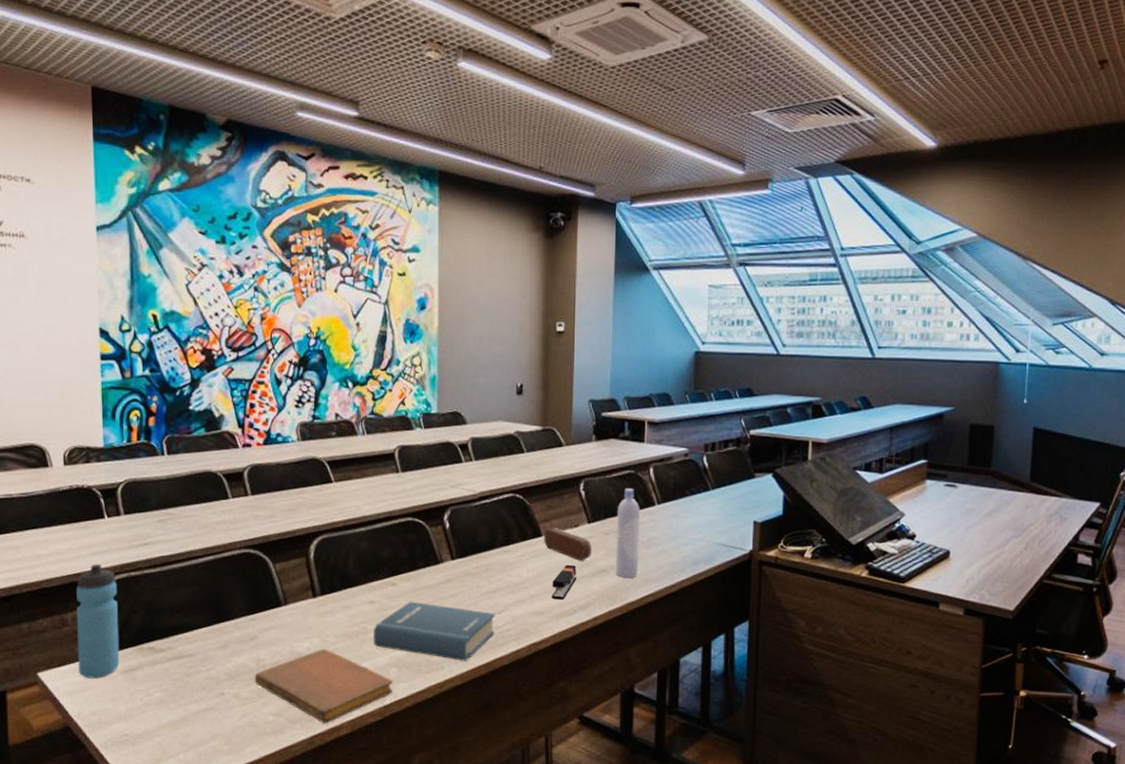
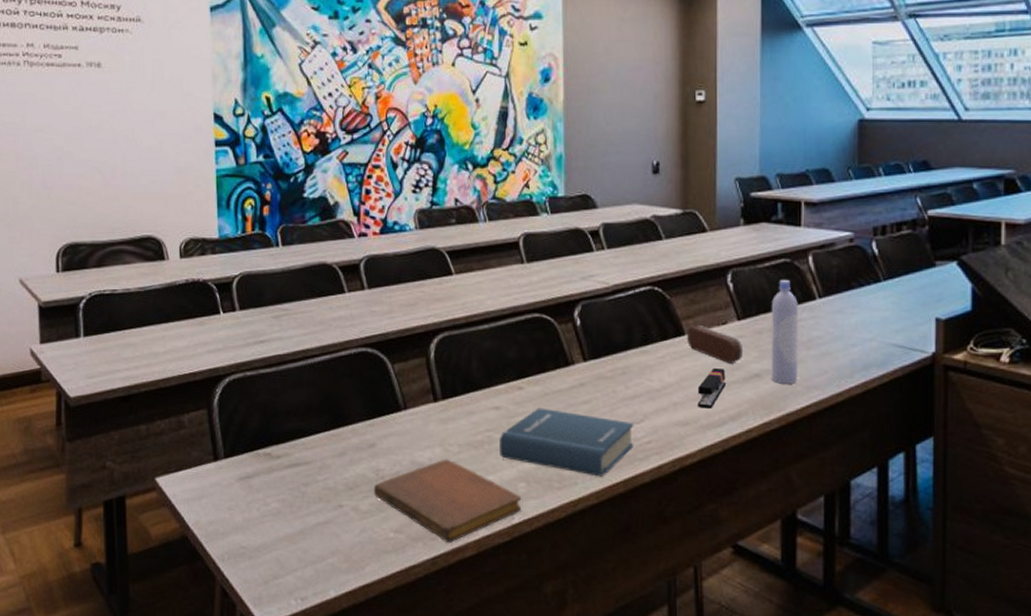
water bottle: present [76,564,120,678] -> none [193,362,236,485]

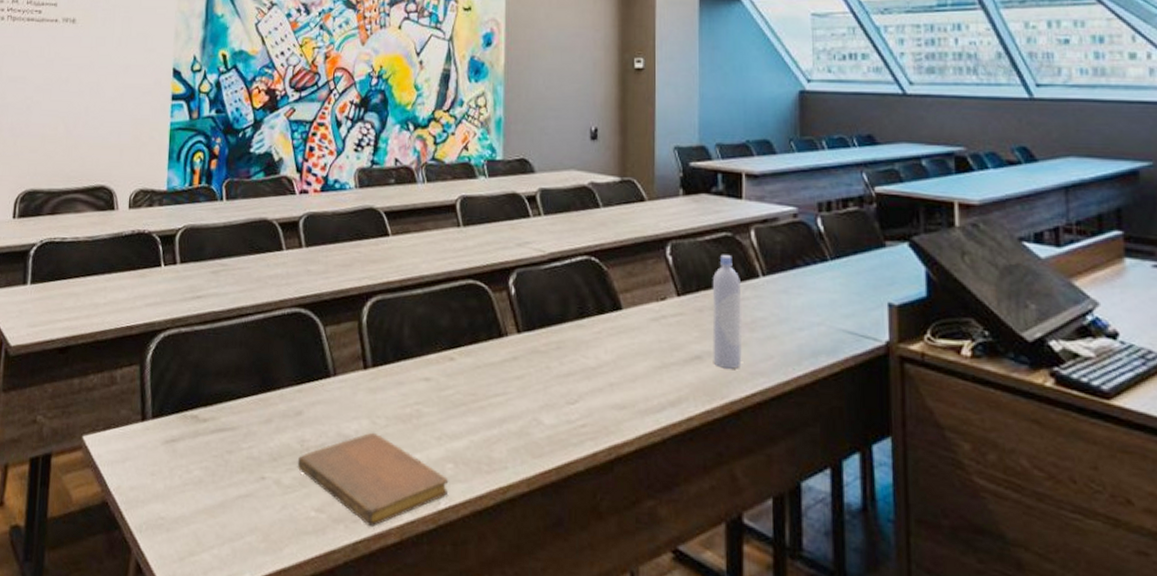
hardback book: present [500,407,634,477] -> none [428,381,568,462]
pencil case: present [687,325,744,363] -> none [625,300,684,343]
stapler: present [697,367,726,409] -> none [635,346,665,392]

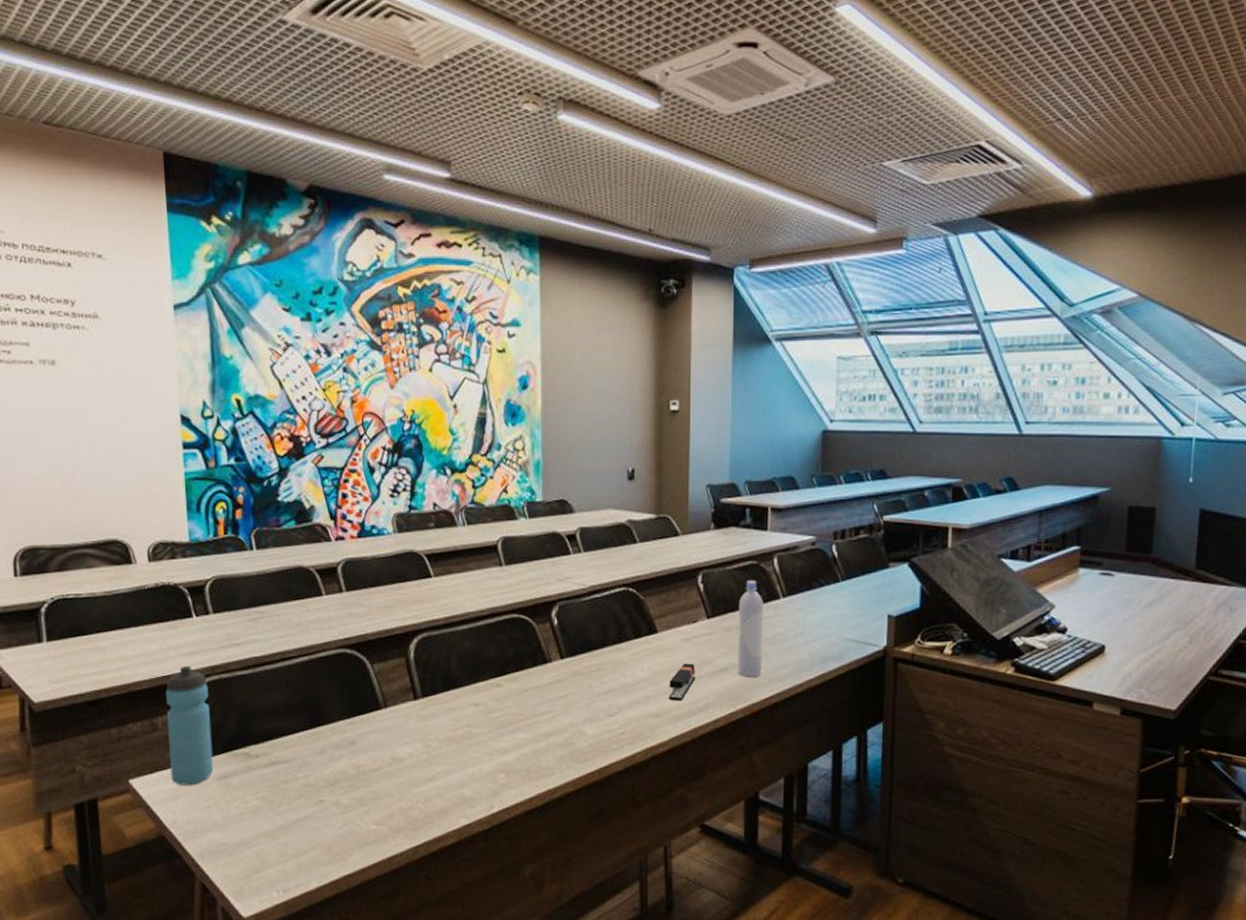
water bottle: none [122,316,167,448] -> present [166,665,214,786]
notebook: present [297,432,449,527] -> none [354,754,501,832]
stapler: none [635,346,665,392] -> present [669,663,695,701]

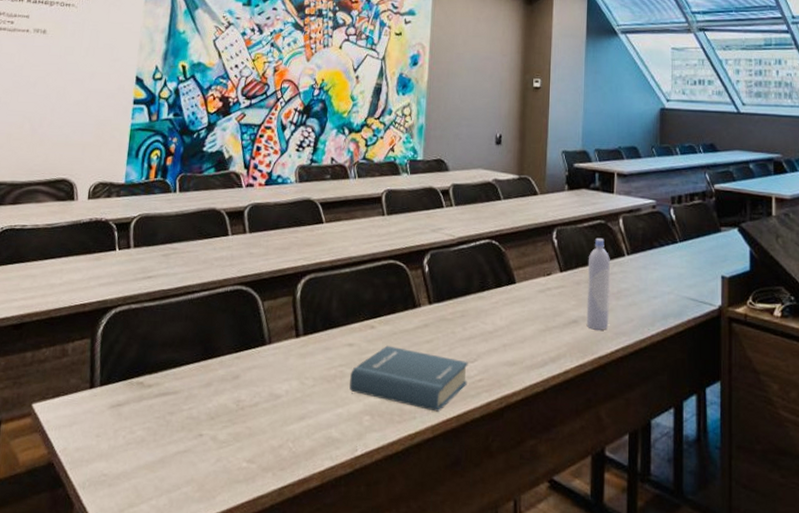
water bottle: present [166,665,214,786] -> none [70,295,118,413]
hardback book: none [479,703,609,766] -> present [349,345,468,412]
stapler: present [669,663,695,701] -> none [524,313,548,351]

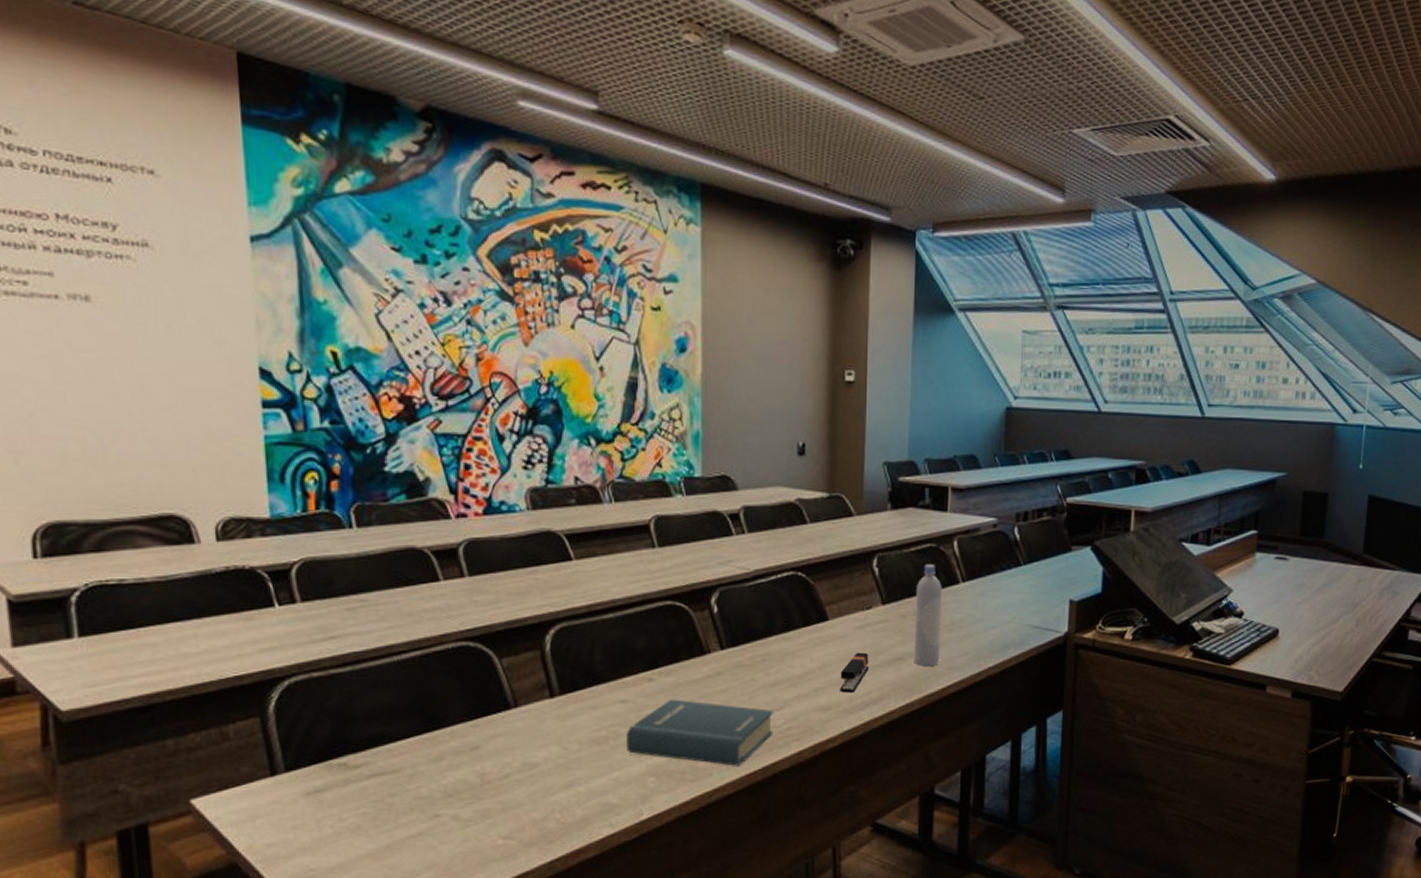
stapler: none [524,313,548,351] -> present [840,652,869,693]

